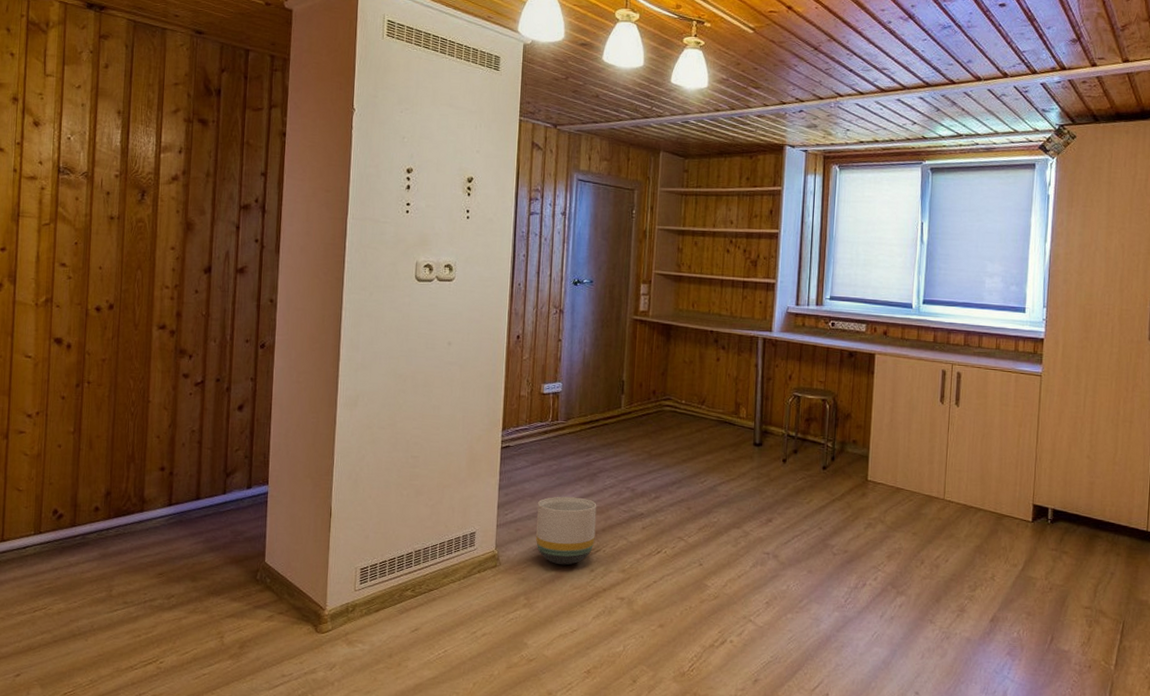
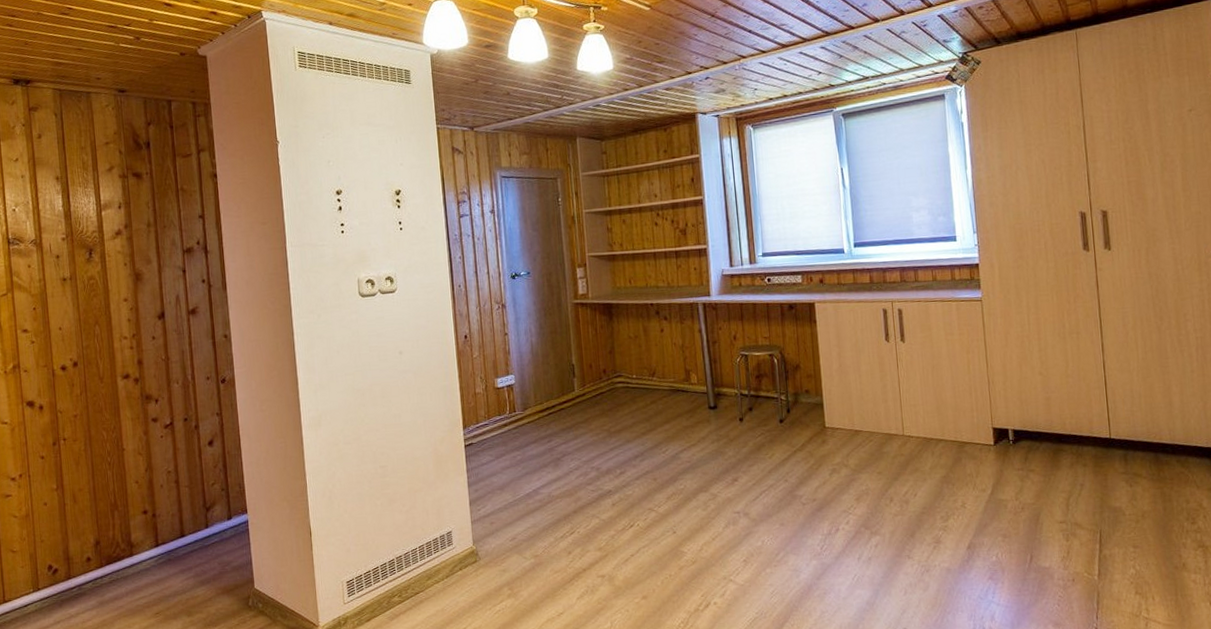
planter: present [535,496,597,566] -> none [507,483,568,552]

